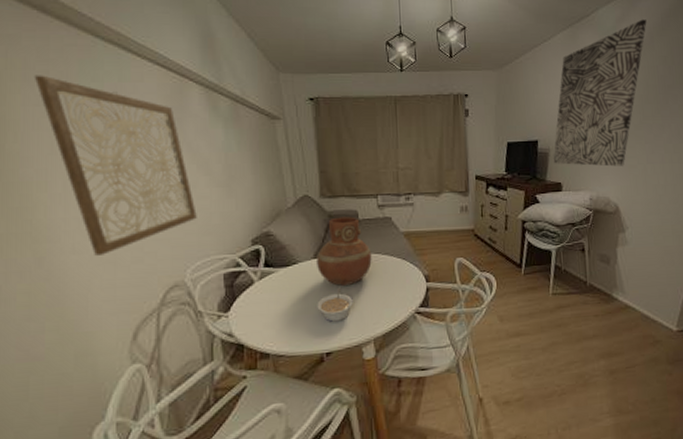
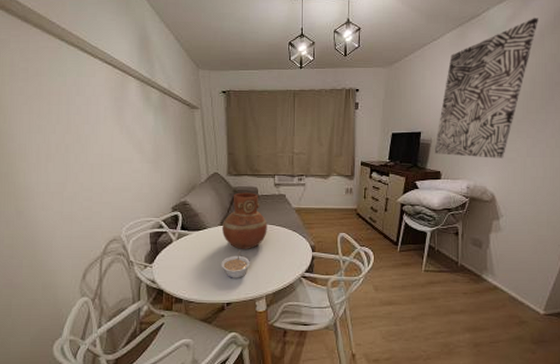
wall art: present [34,75,197,256] -> none [18,71,132,212]

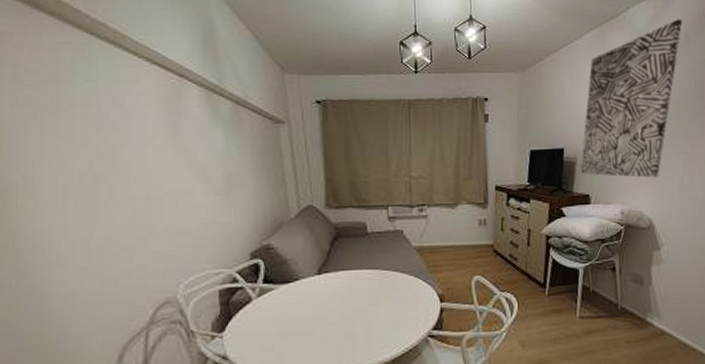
legume: present [221,250,250,278] -> none [320,306,359,345]
vase: present [222,192,267,249] -> none [321,229,381,305]

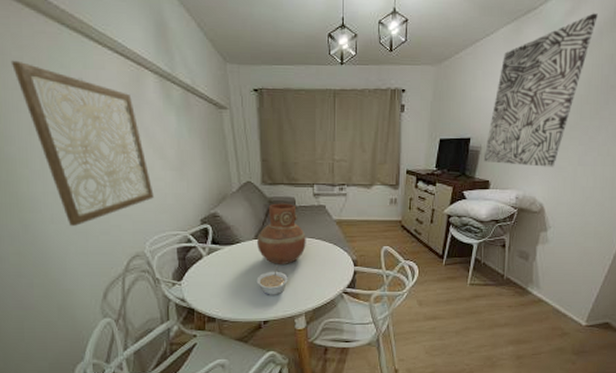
wall art: none [23,74,192,268] -> present [10,60,154,226]
legume: none [320,306,359,345] -> present [256,266,288,295]
vase: none [321,229,381,305] -> present [257,203,306,264]

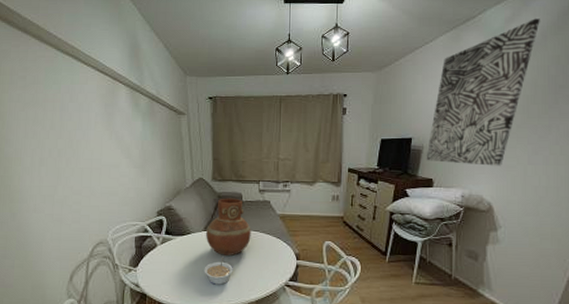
wall art: present [10,60,154,226] -> none [17,79,119,215]

